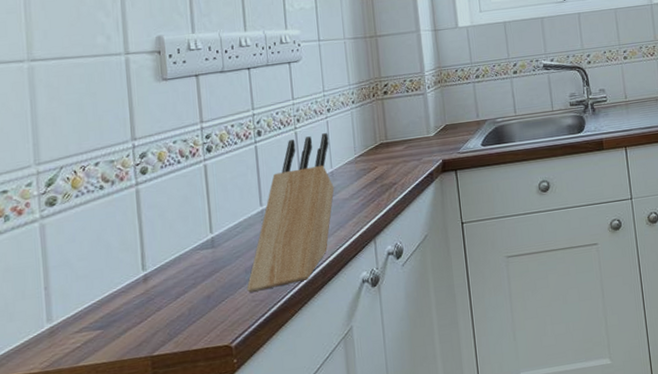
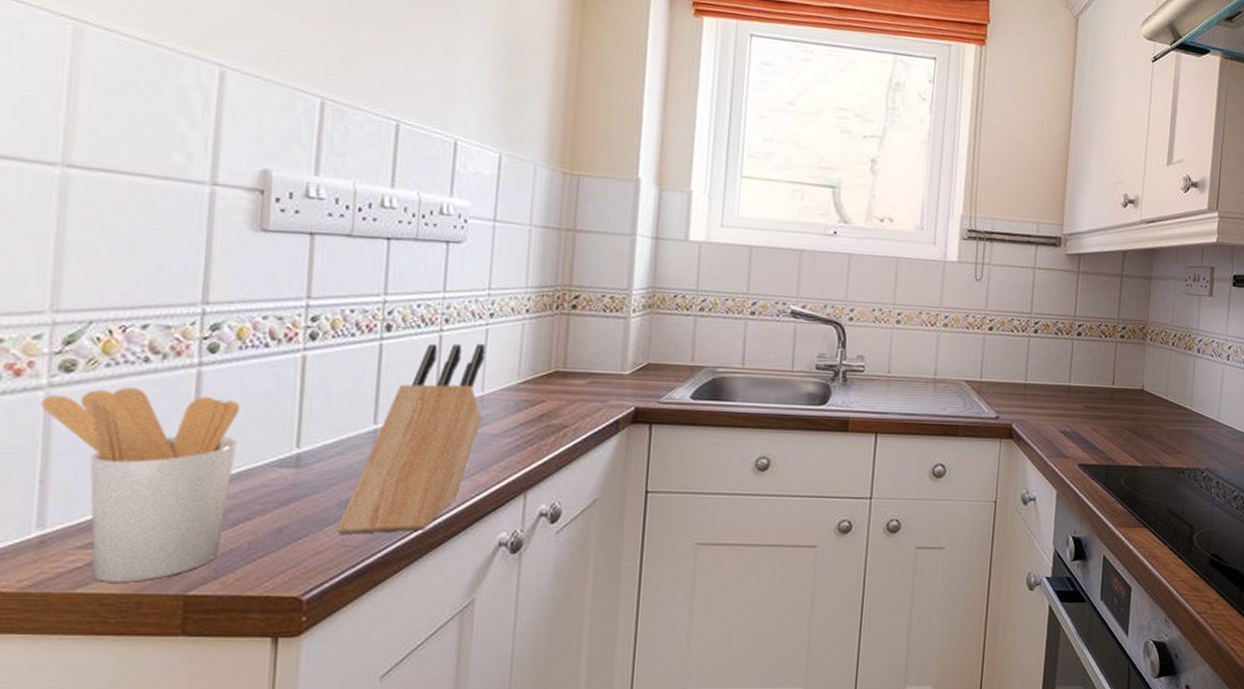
utensil holder: none [37,206,171,355] -> present [40,388,240,582]

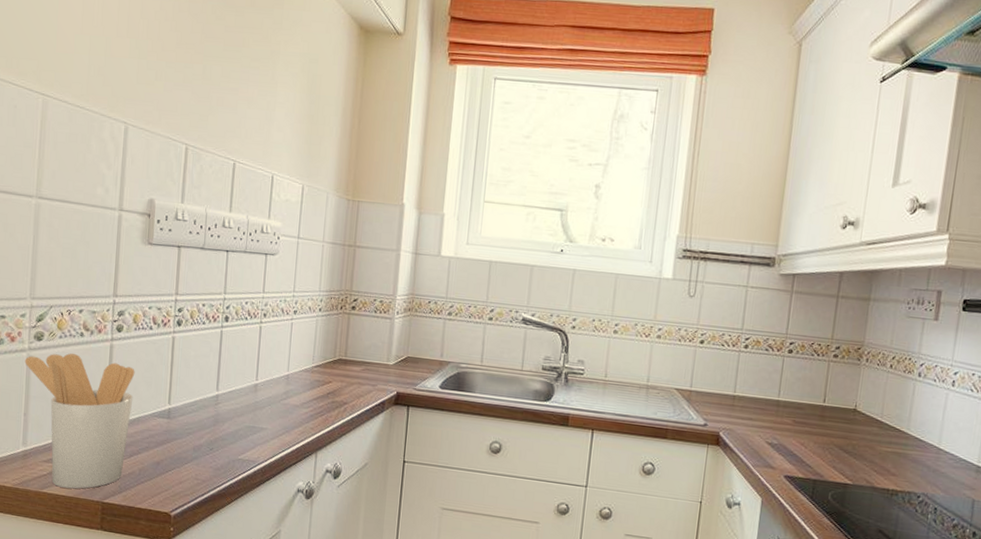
knife block: present [336,344,486,534] -> none [192,333,291,474]

